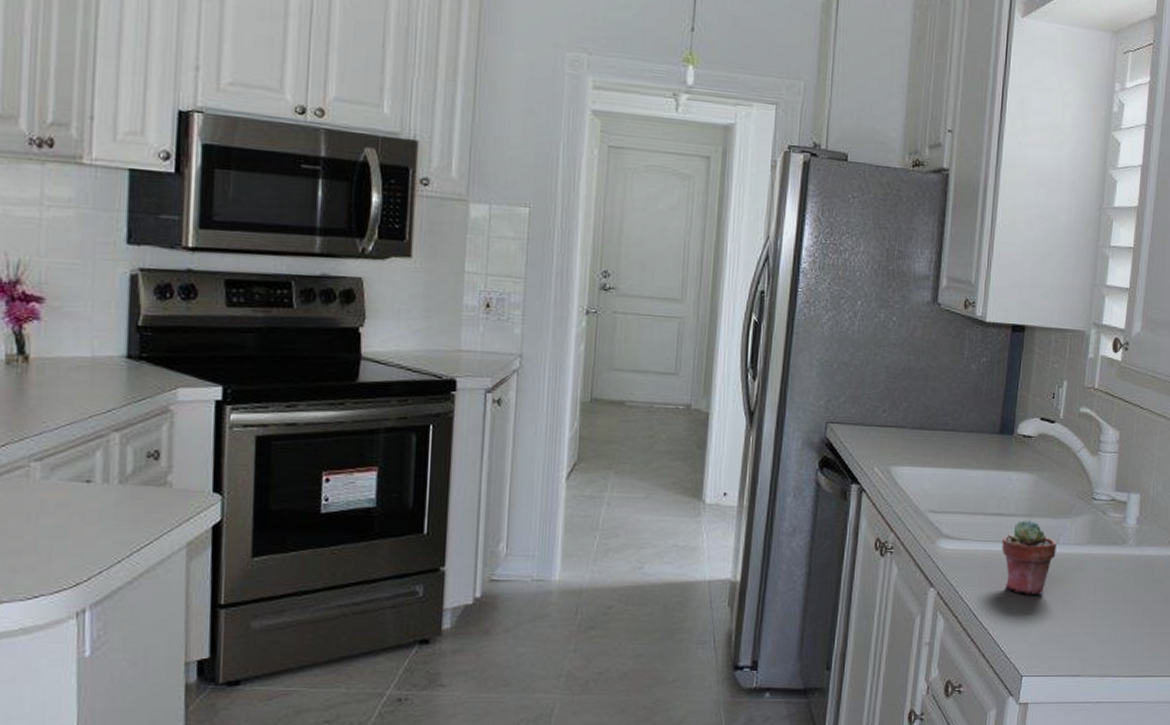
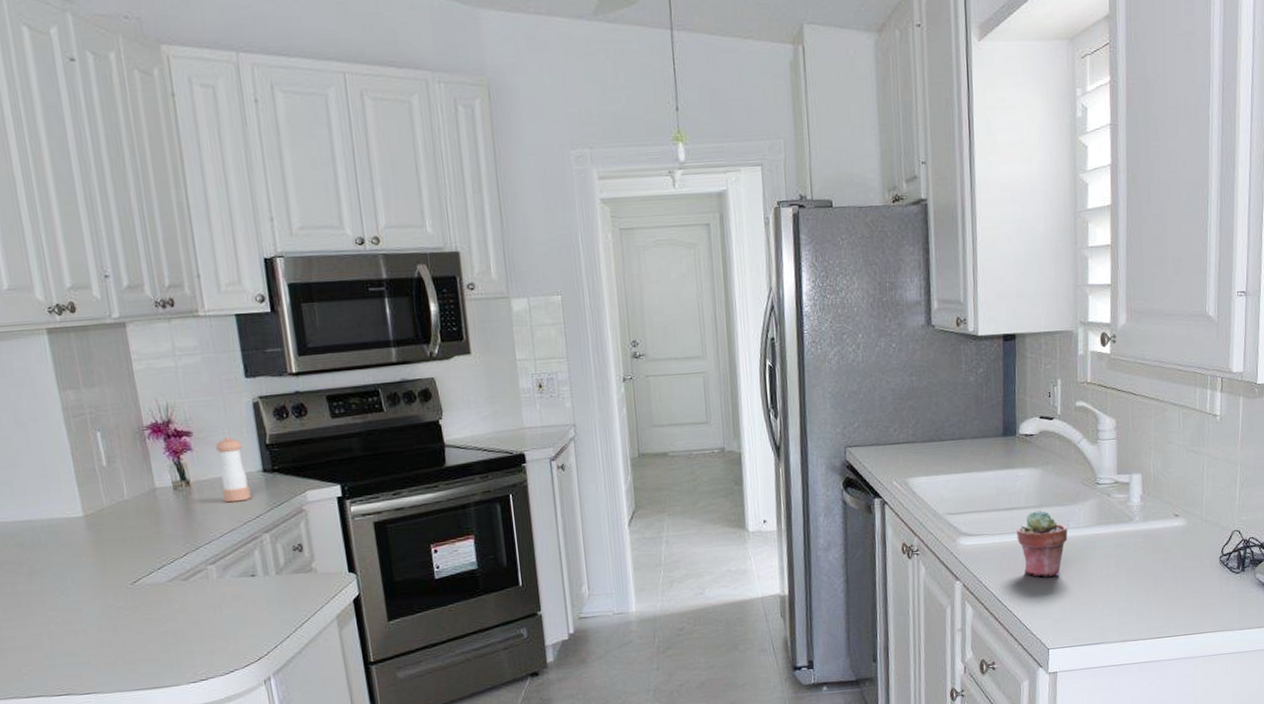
pepper shaker: none [69,309,106,390] -> present [216,436,251,503]

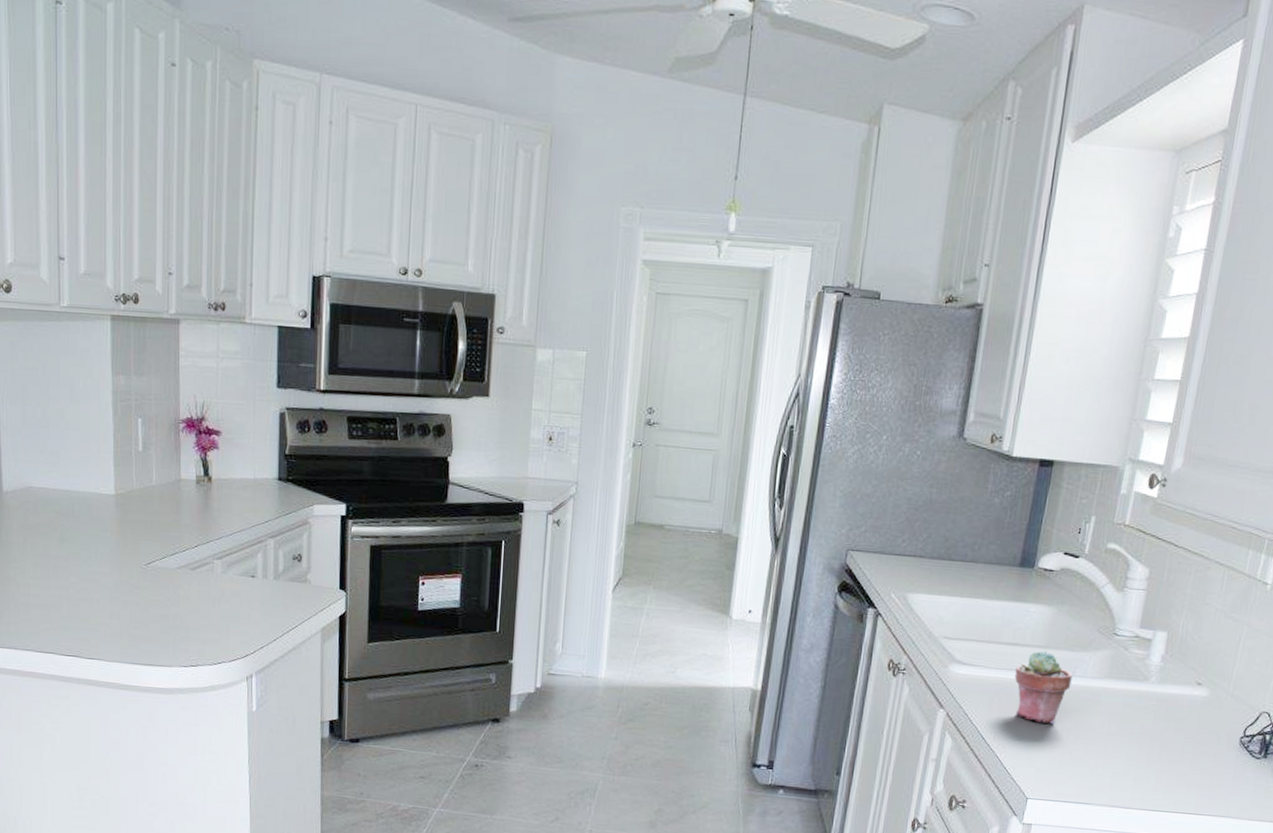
pepper shaker: present [216,436,251,503] -> none [239,441,264,505]

